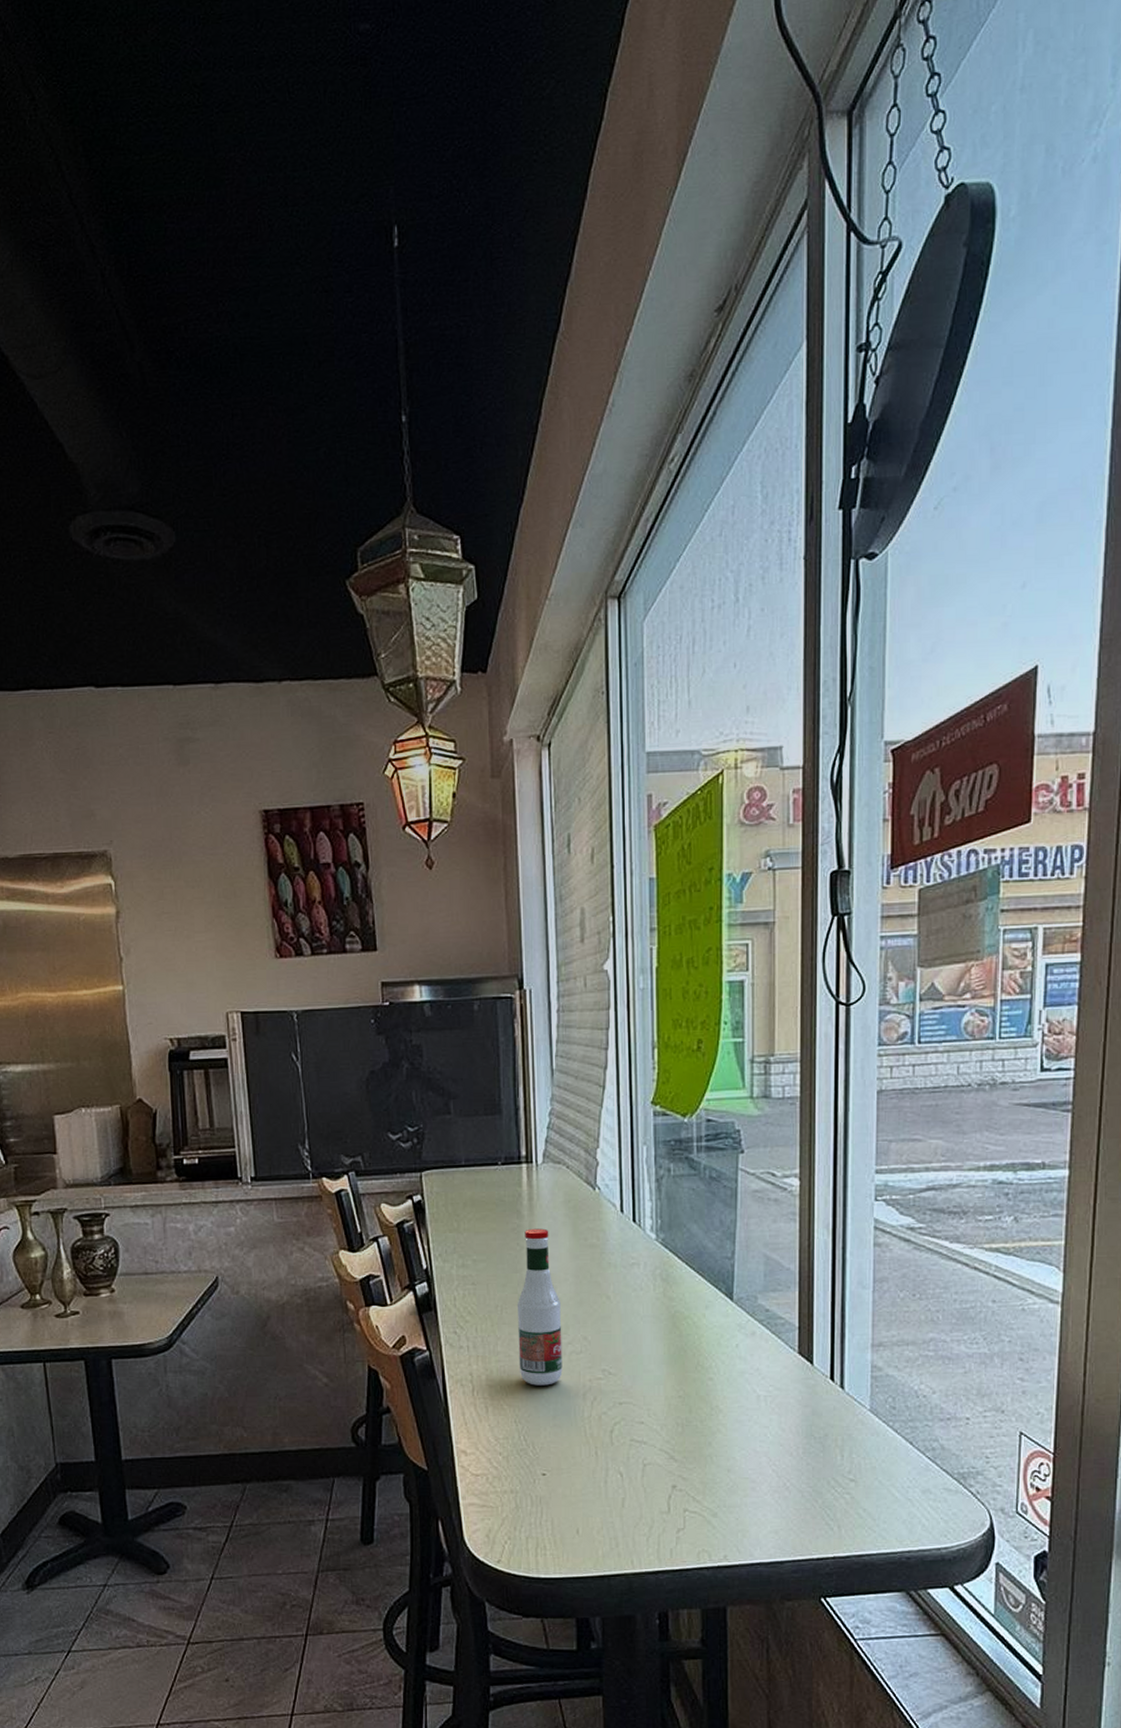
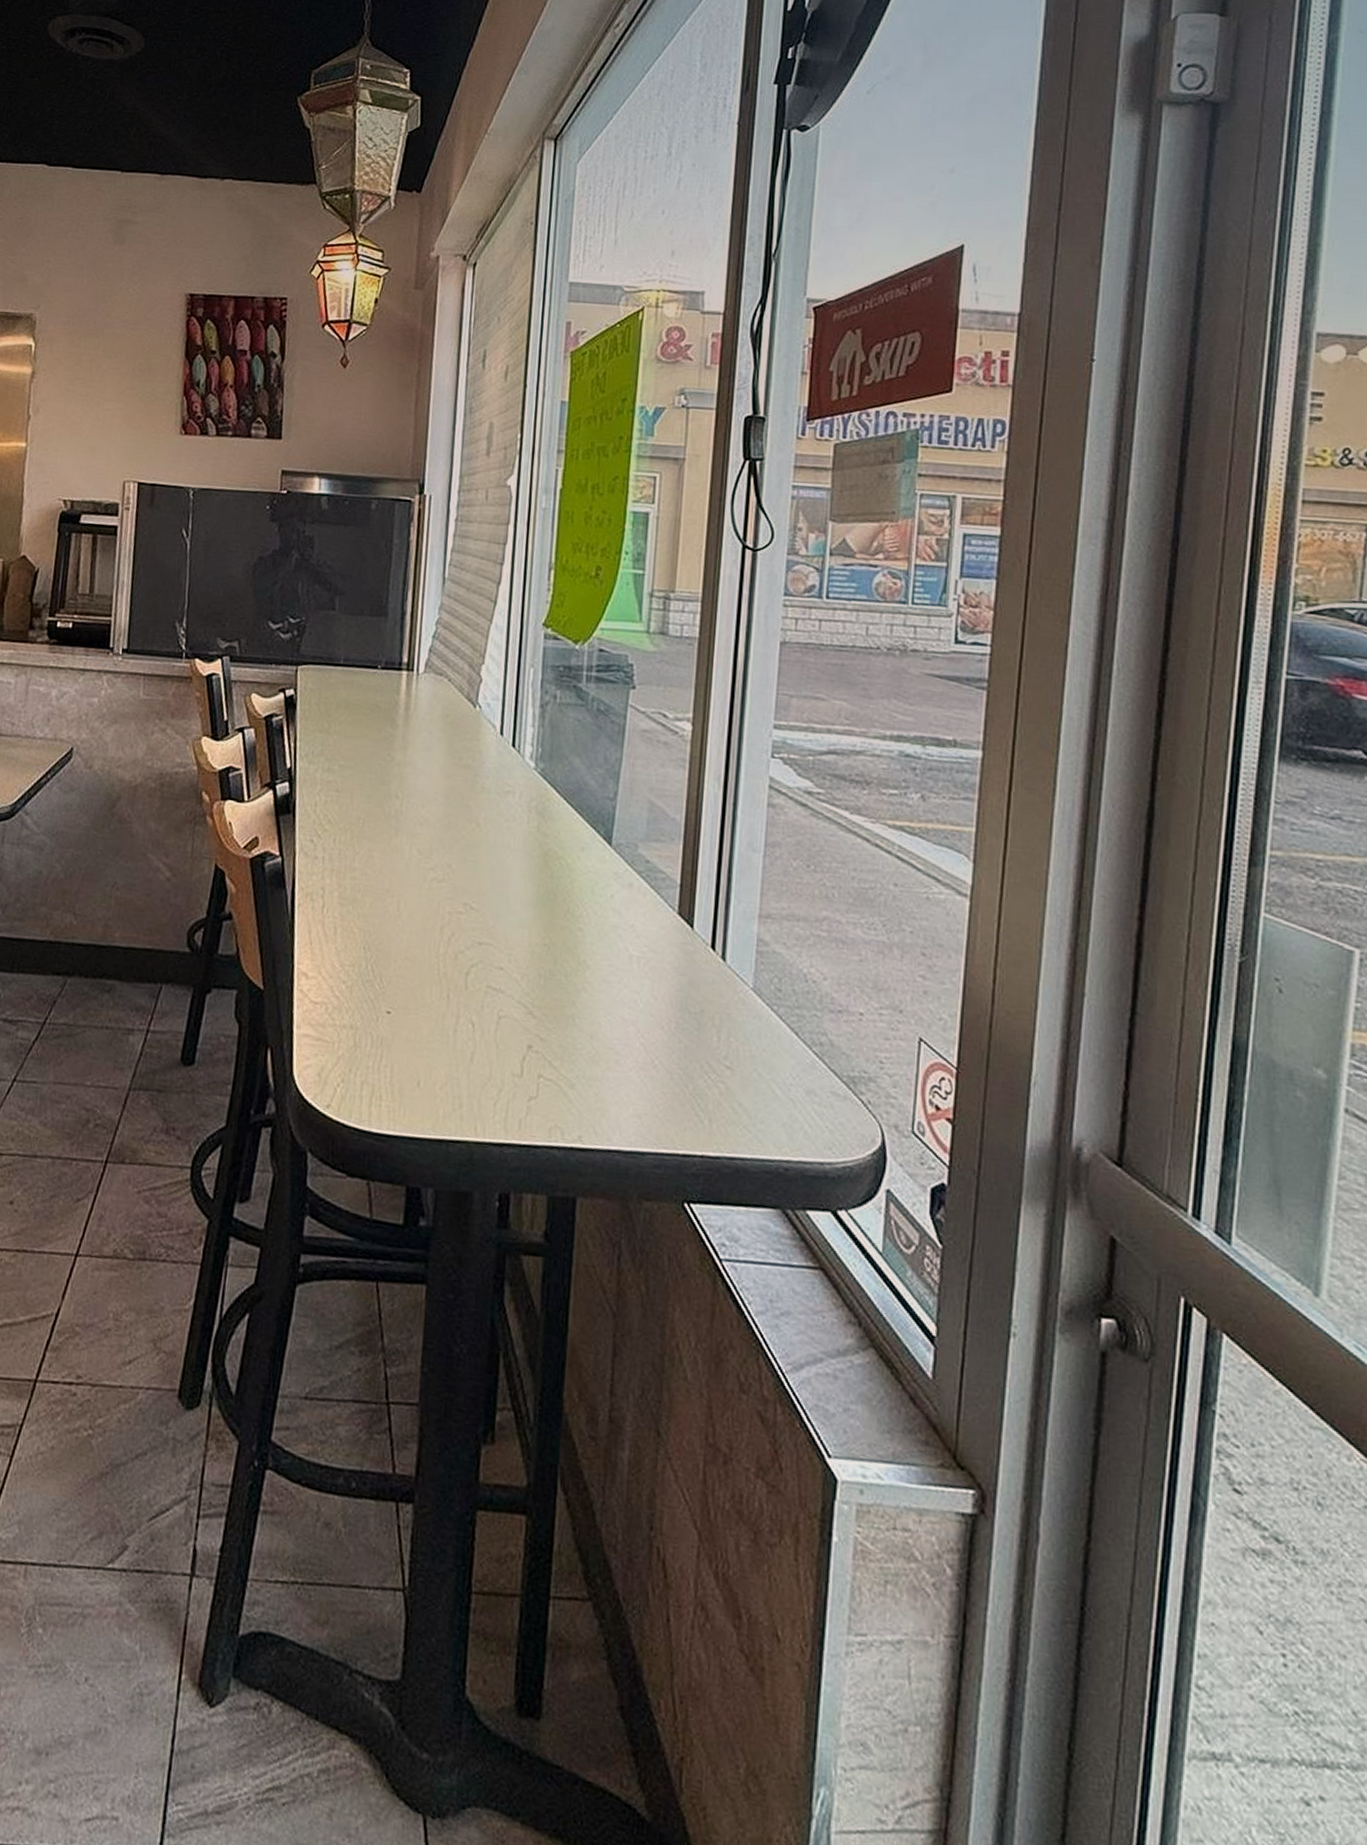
tabasco sauce: present [517,1228,563,1386] -> none [375,739,427,913]

